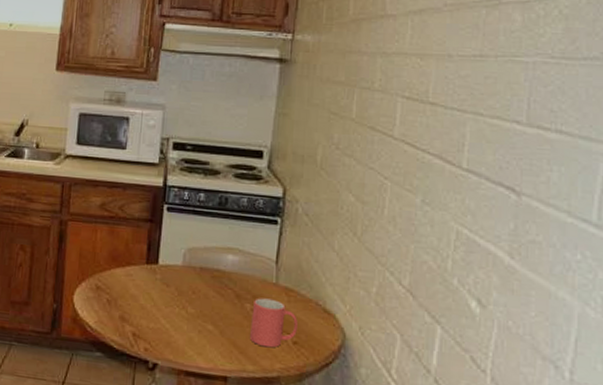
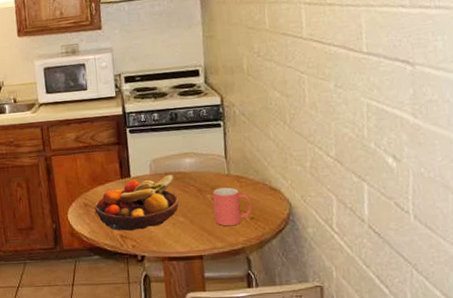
fruit bowl: none [107,267,211,331] -> present [94,174,179,231]

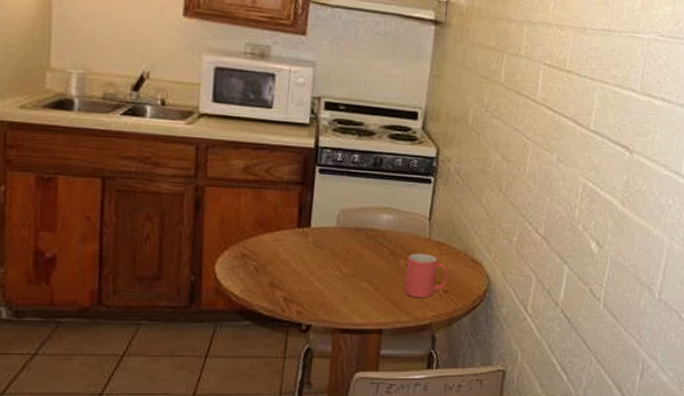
fruit bowl: present [94,174,179,231] -> none [254,230,366,293]

